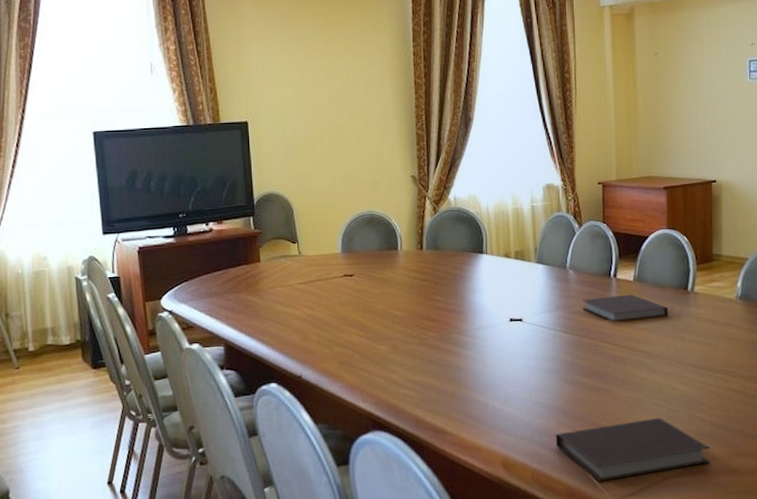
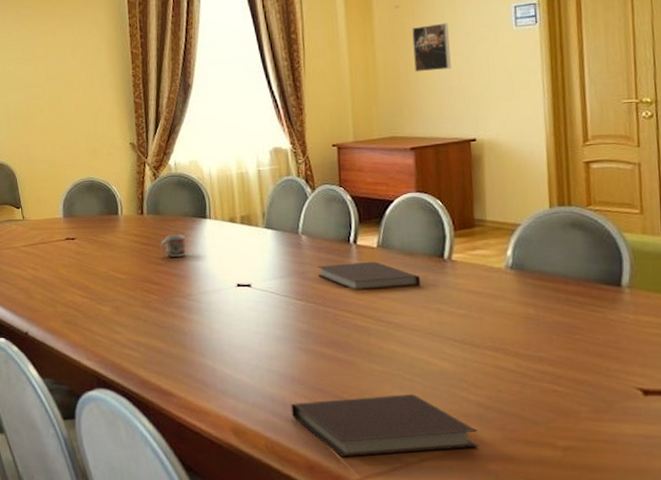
cup: none [439,270,463,293] -> present [160,235,186,257]
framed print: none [667,71,698,117] -> present [412,22,451,73]

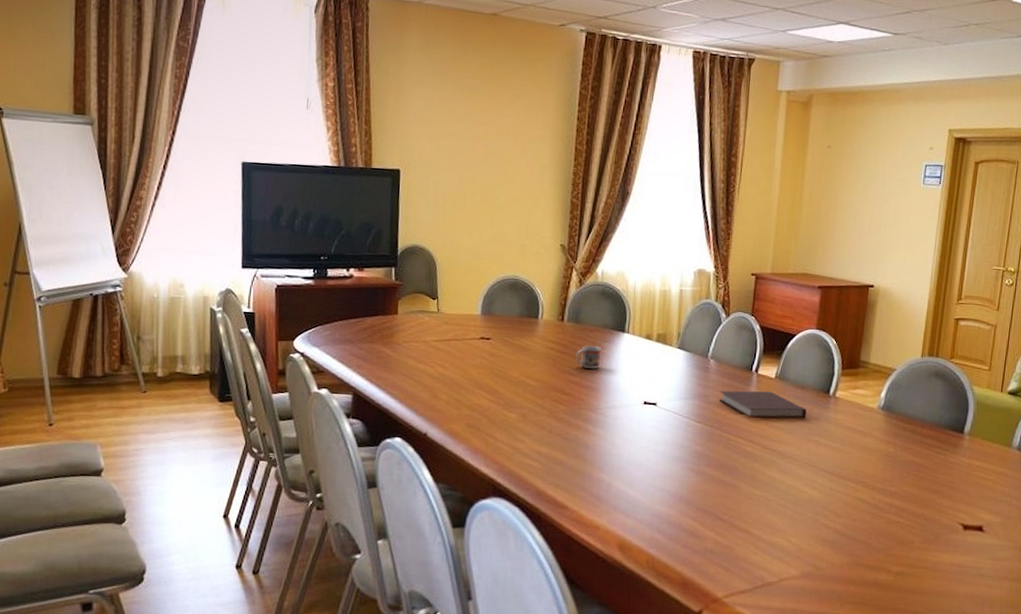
notebook: present [290,394,479,458] -> none [674,518,831,576]
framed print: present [412,22,451,73] -> none [834,169,870,215]

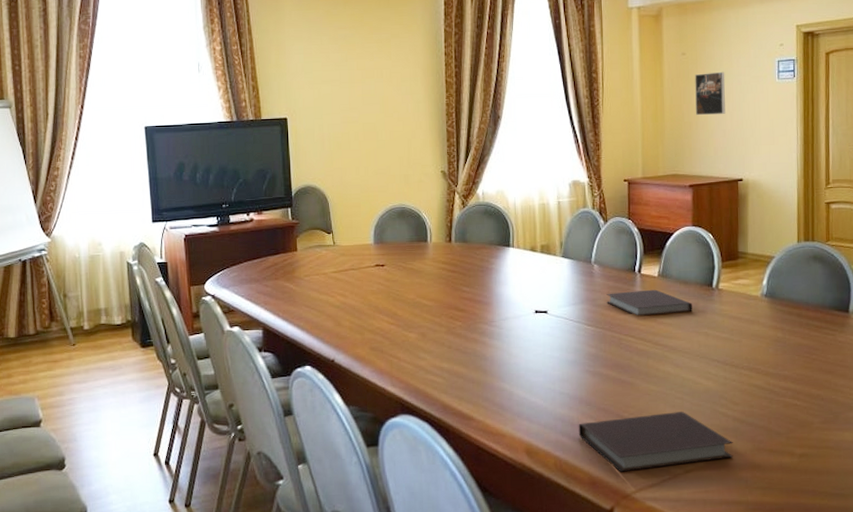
cup: present [576,346,601,369] -> none [466,263,490,284]
notebook: none [674,518,831,576] -> present [578,412,734,472]
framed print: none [834,169,870,215] -> present [695,71,726,116]

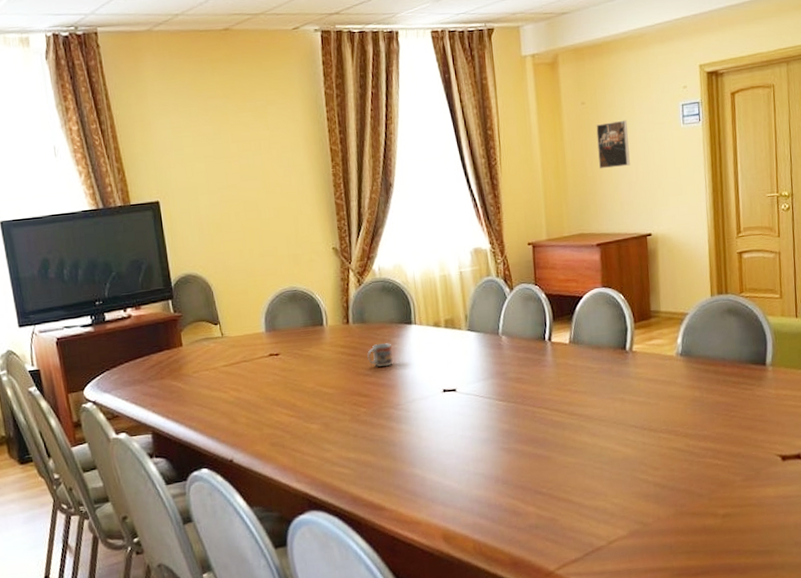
cup: none [466,263,490,284] -> present [367,343,393,367]
notebook: present [578,412,734,472] -> none [495,482,657,550]
notebook: present [606,289,692,316] -> none [517,357,607,387]

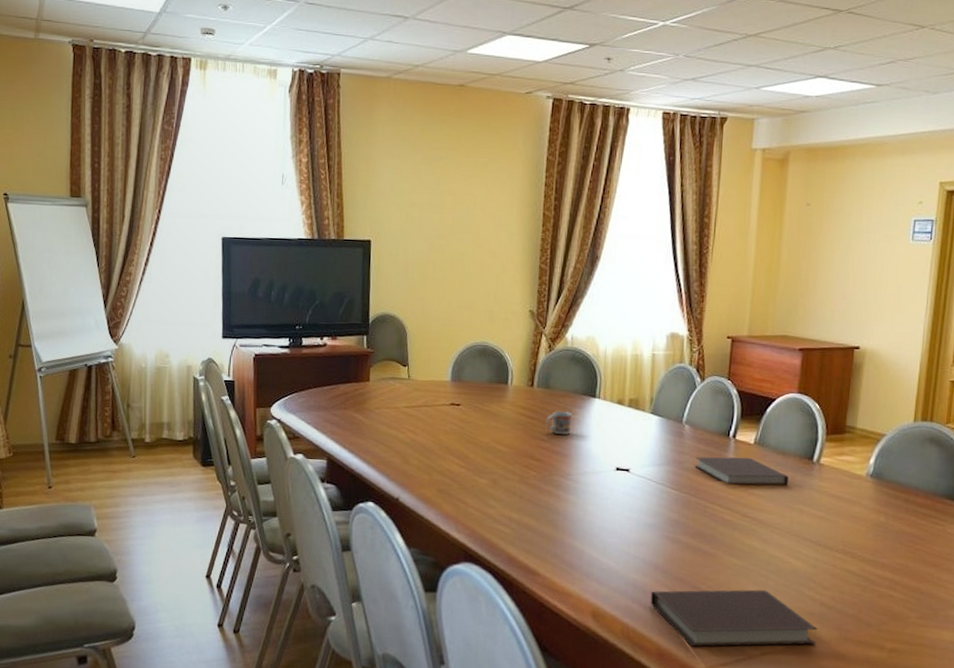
notebook: none [495,482,657,550] -> present [650,589,818,647]
notebook: none [517,357,607,387] -> present [695,456,789,486]
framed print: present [596,120,630,169] -> none [815,227,853,274]

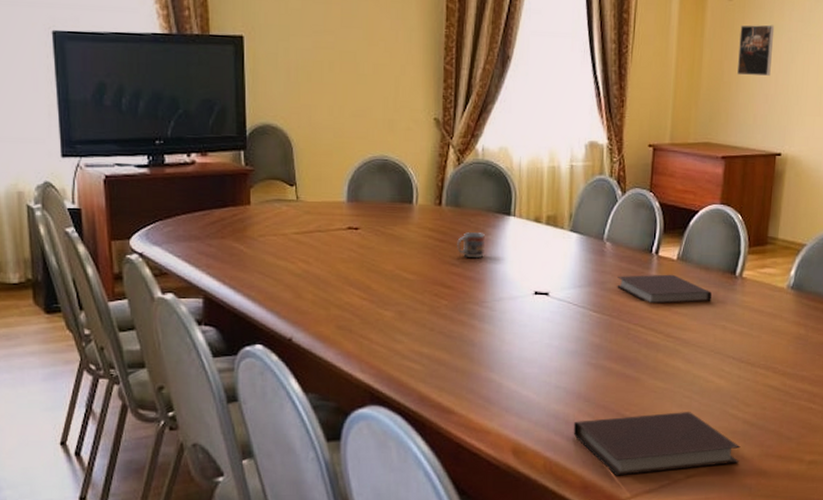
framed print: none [815,227,853,274] -> present [737,24,775,76]

